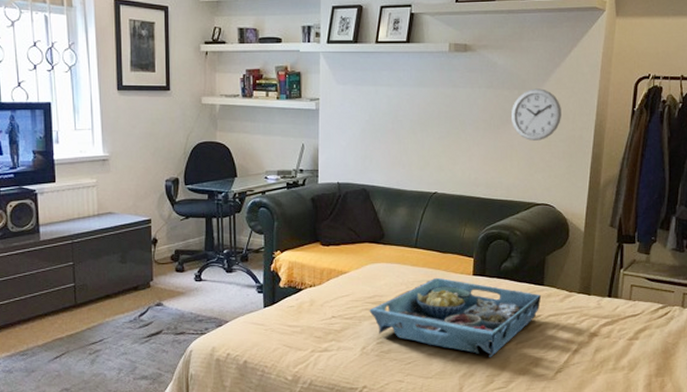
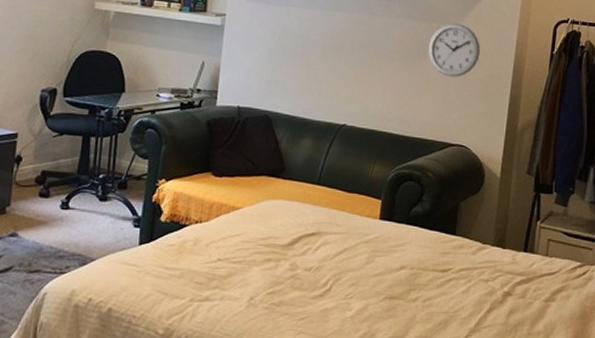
serving tray: present [369,277,542,357] -> none [261,219,453,315]

